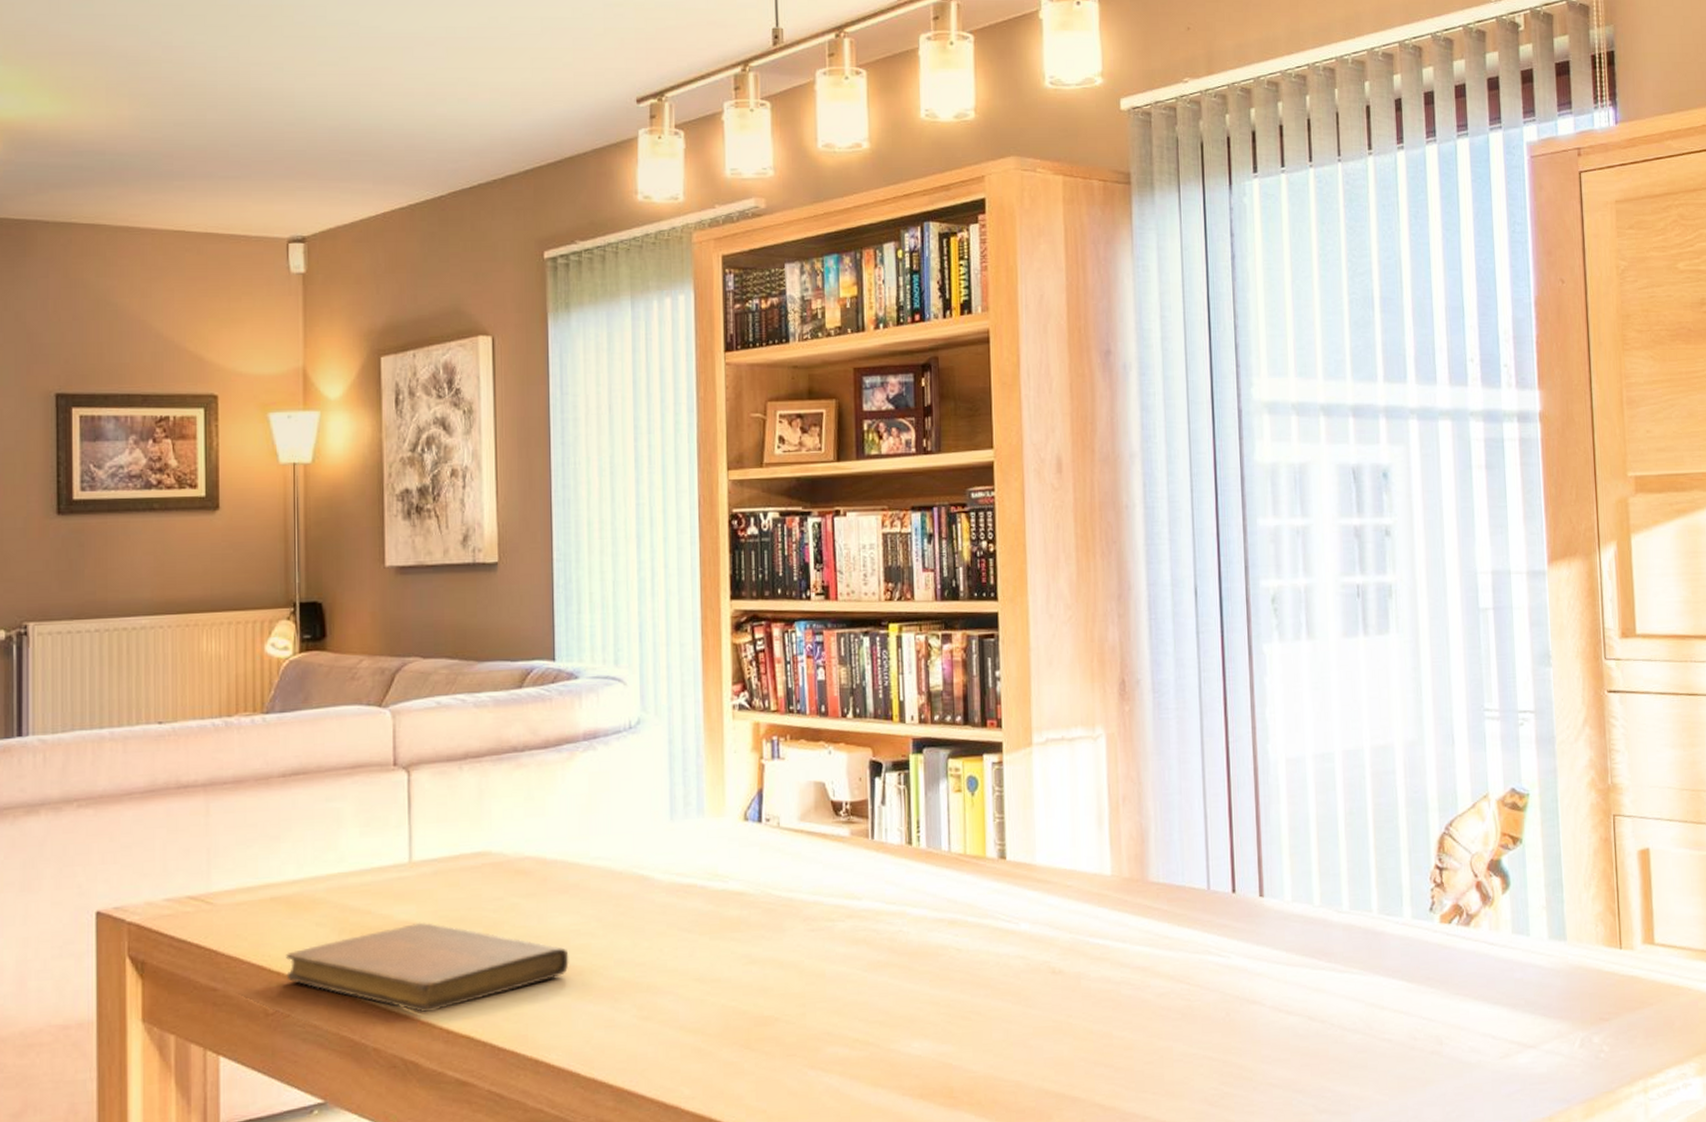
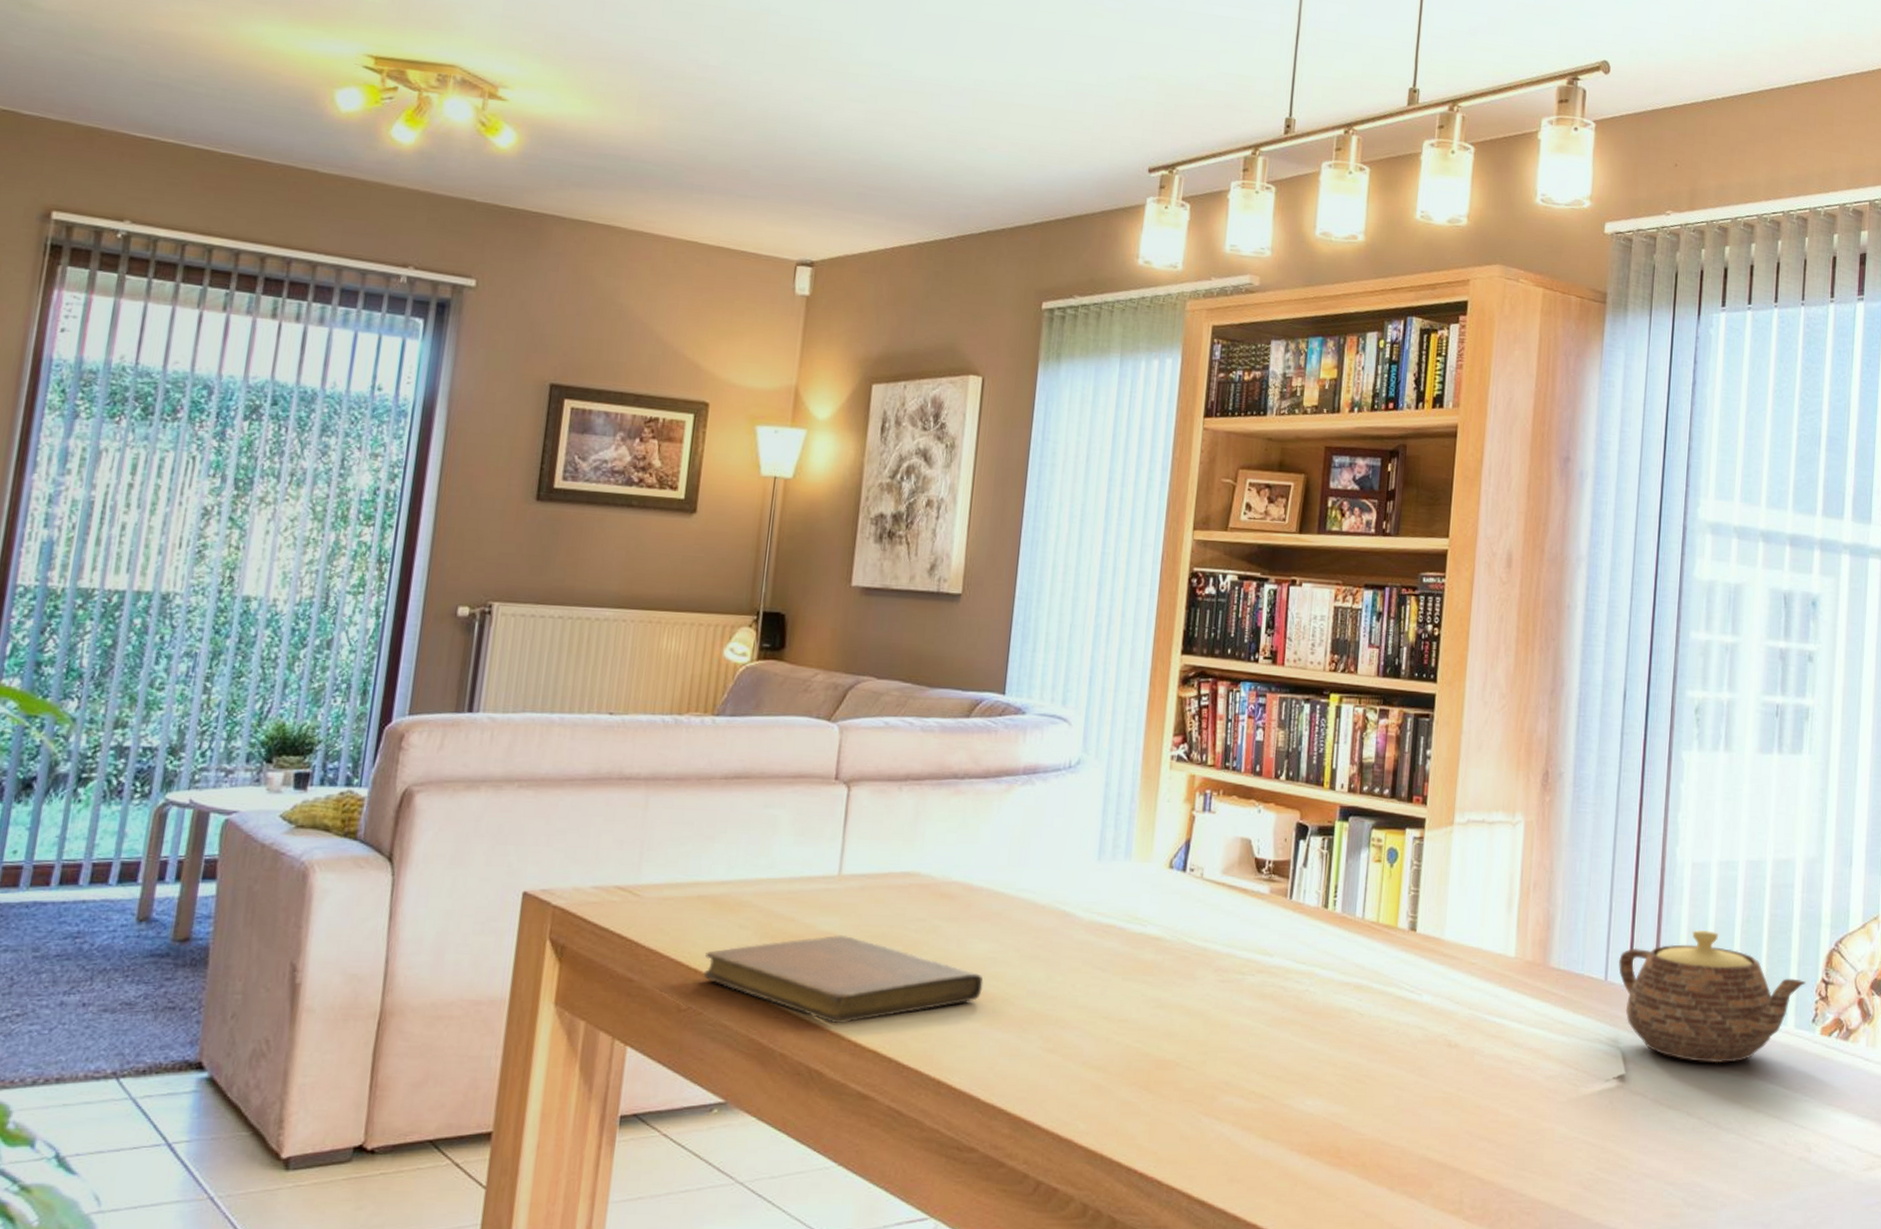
teapot: none [1220,826,1419,964] -> present [1619,929,1806,1064]

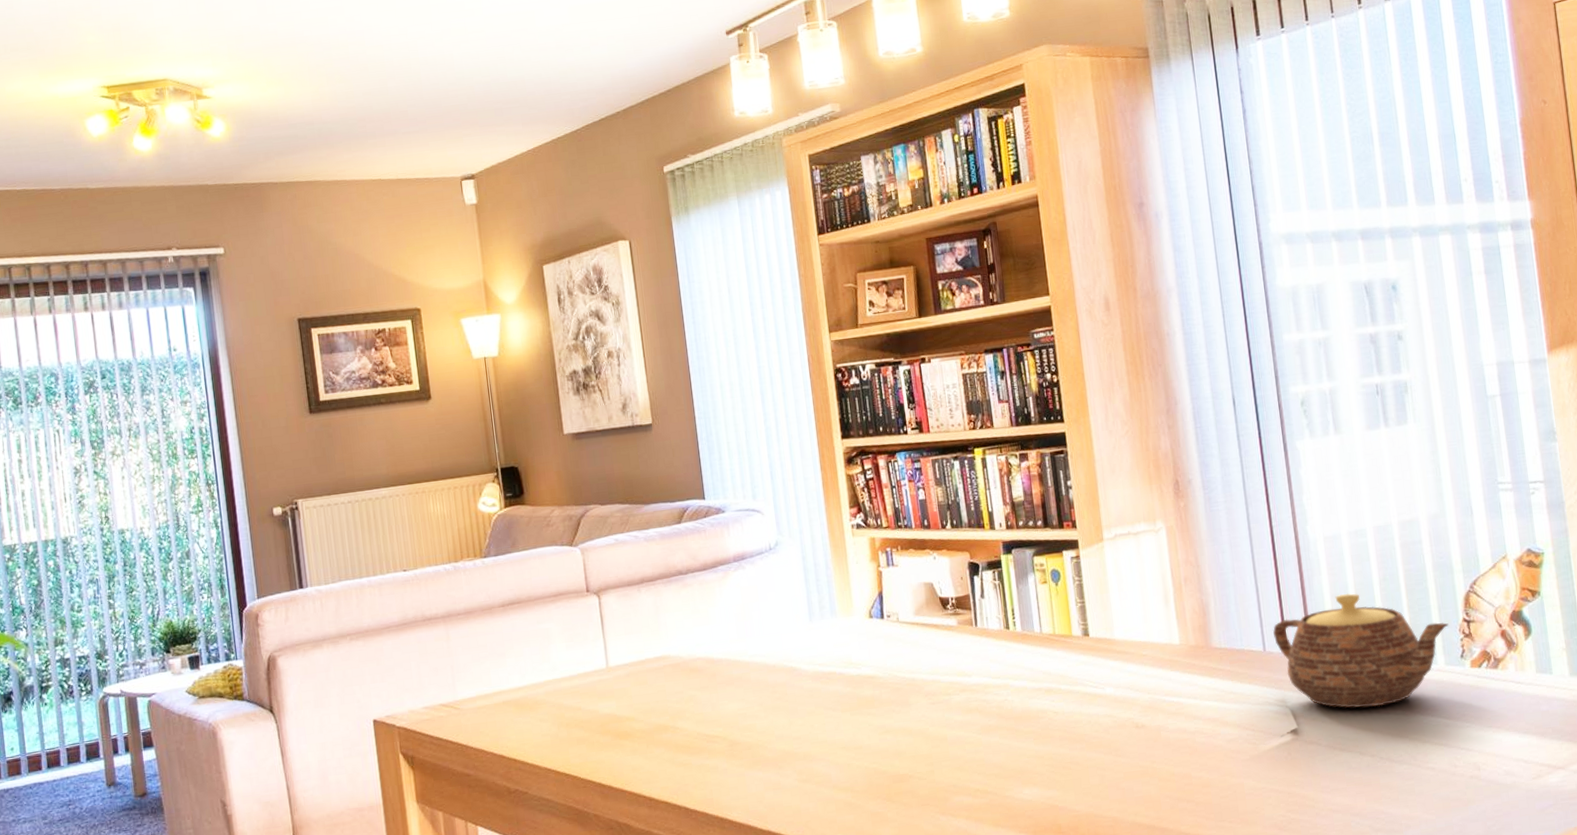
notebook: present [703,934,984,1023] -> none [520,714,740,785]

